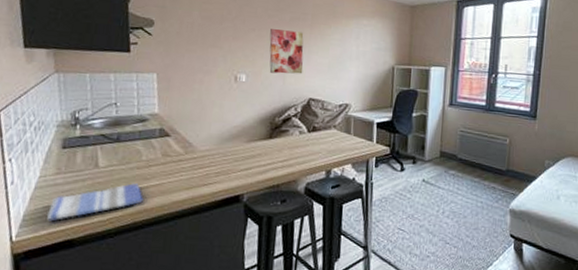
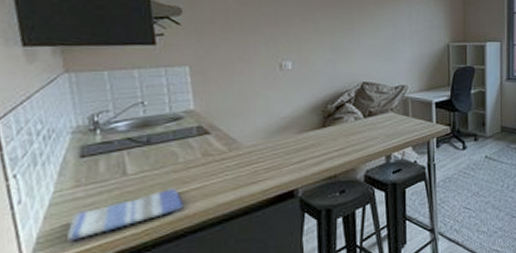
wall art: present [269,28,304,74] -> none [315,10,354,59]

